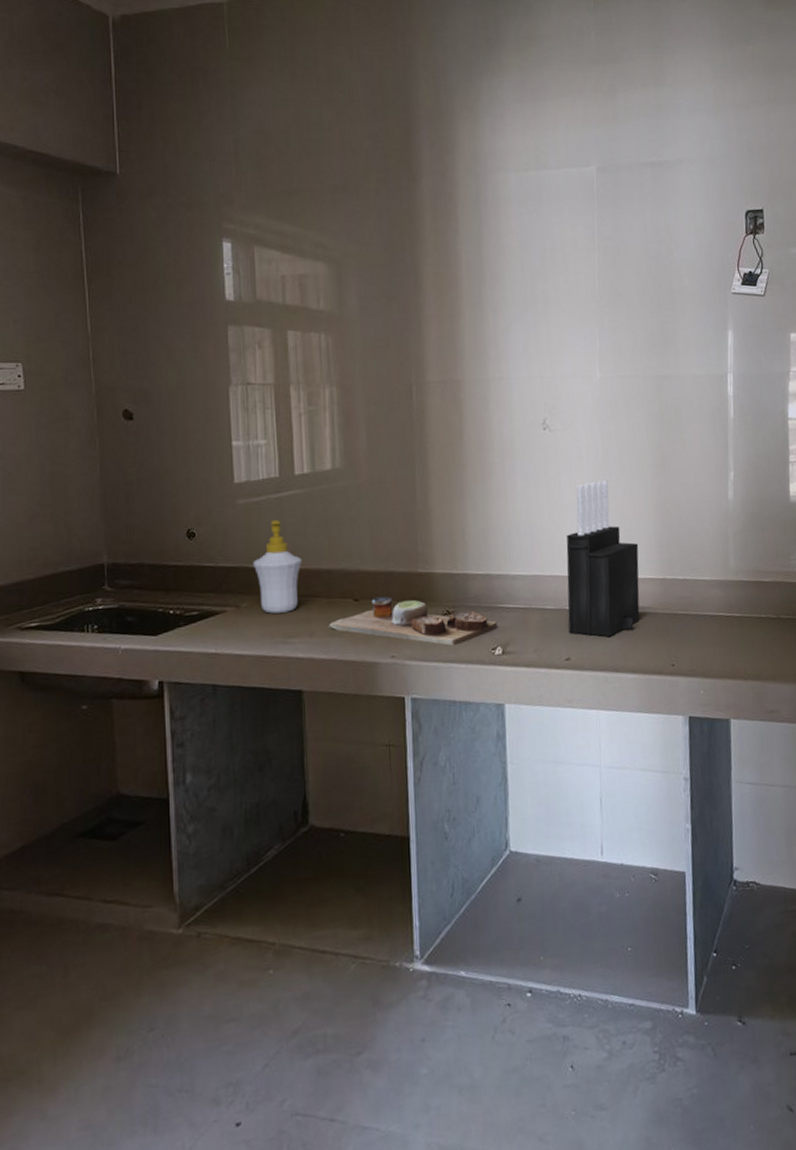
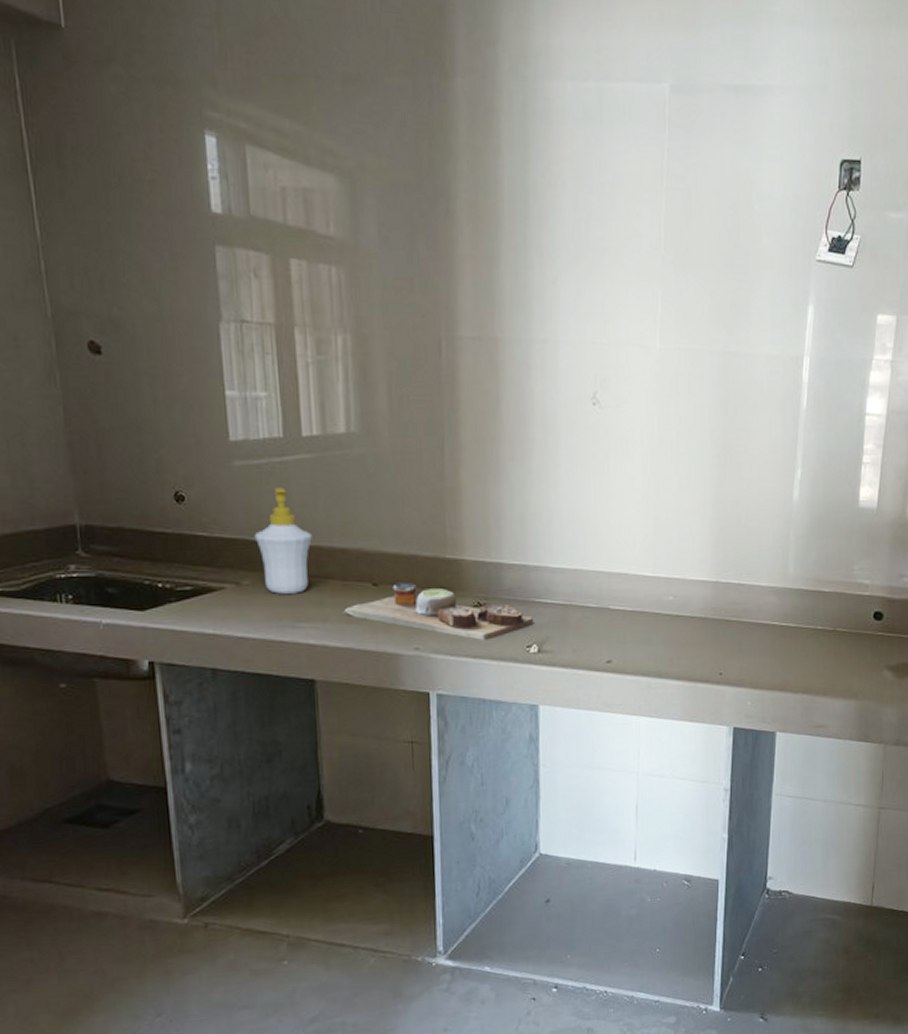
knife block: present [566,479,640,637] -> none [611,467,692,641]

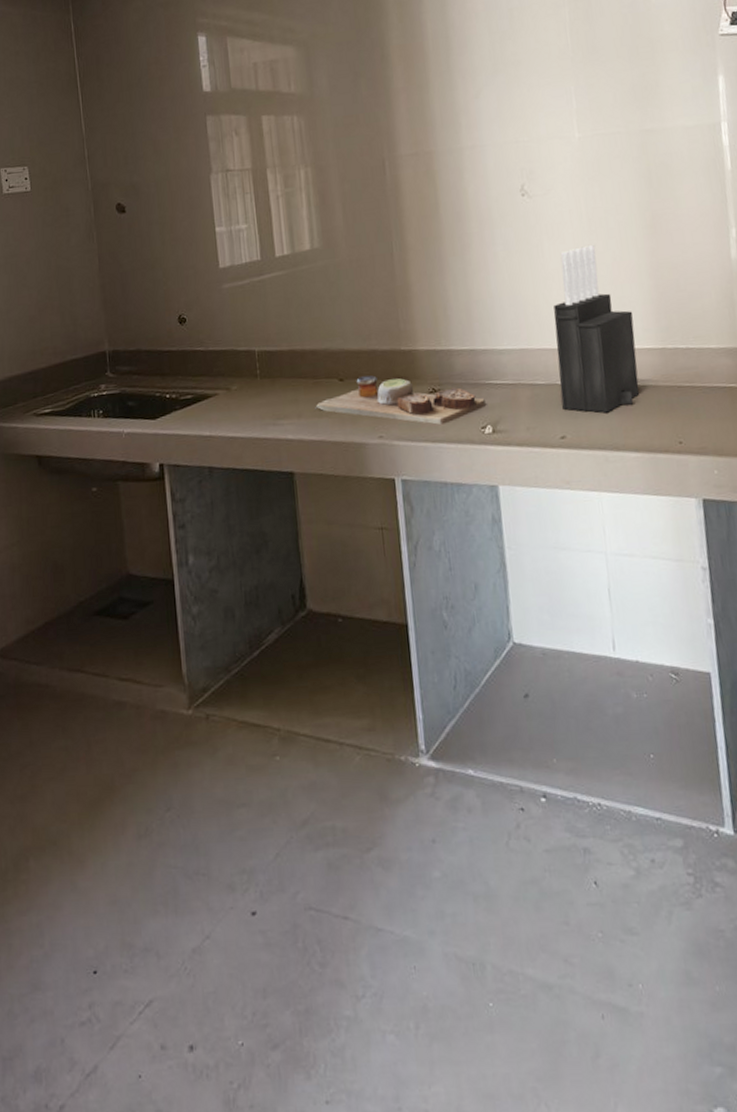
soap bottle: present [254,487,312,594] -> none [240,302,287,396]
knife block: none [611,467,692,641] -> present [553,244,640,413]

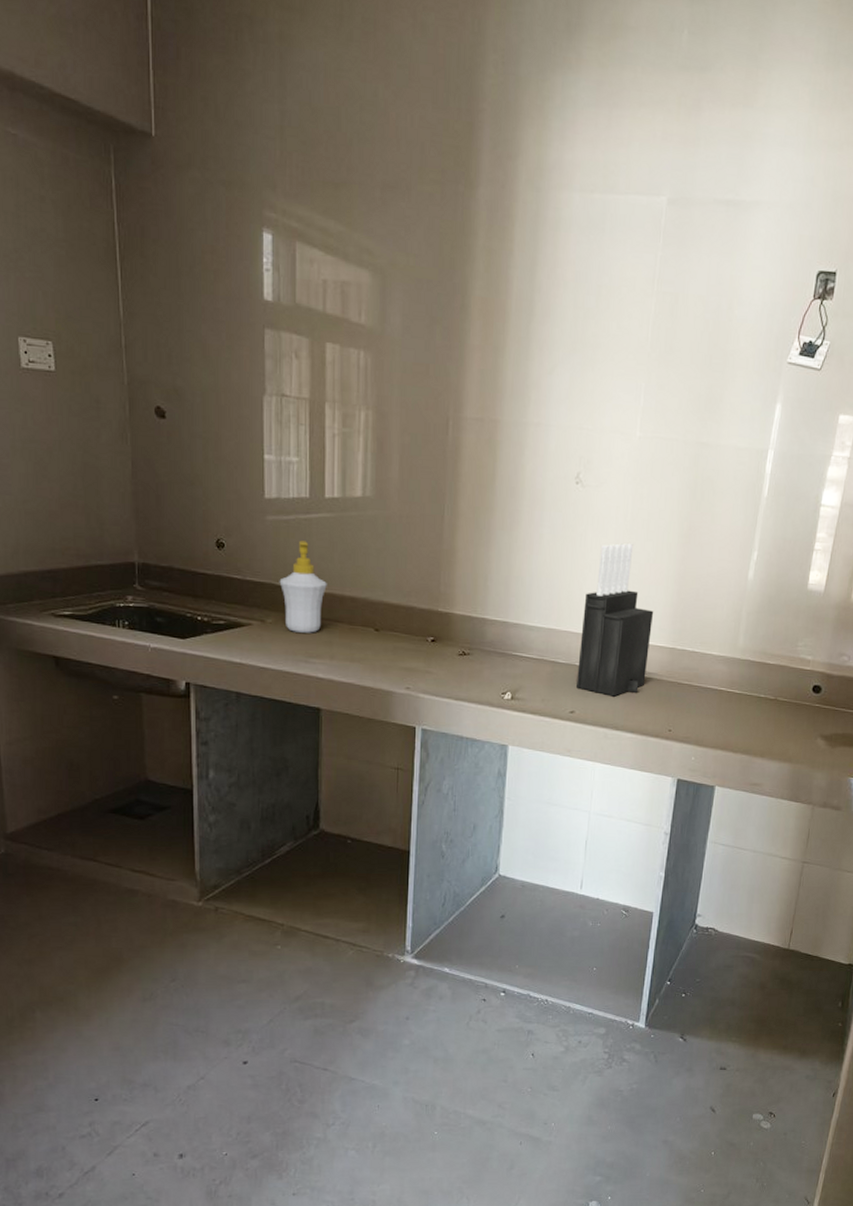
soap bottle: none [240,302,287,396] -> present [279,540,327,633]
cutting board: present [314,375,486,425] -> none [347,630,509,685]

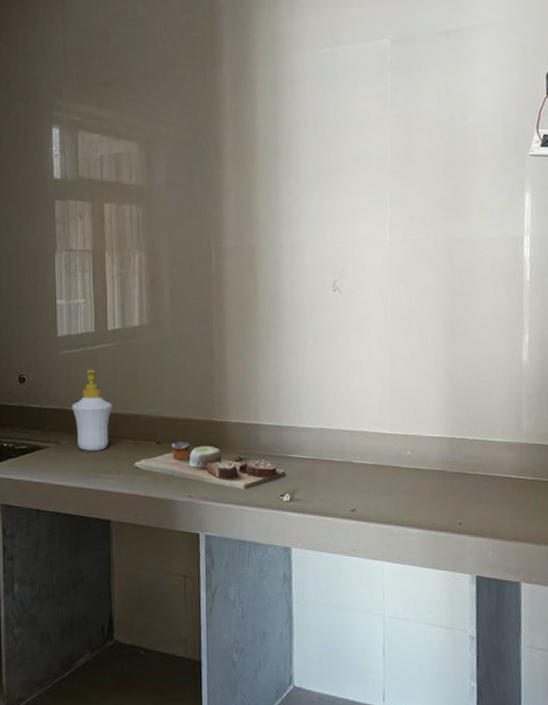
cutting board: none [347,630,509,685] -> present [132,441,285,489]
knife block: present [576,542,654,697] -> none [354,339,427,492]

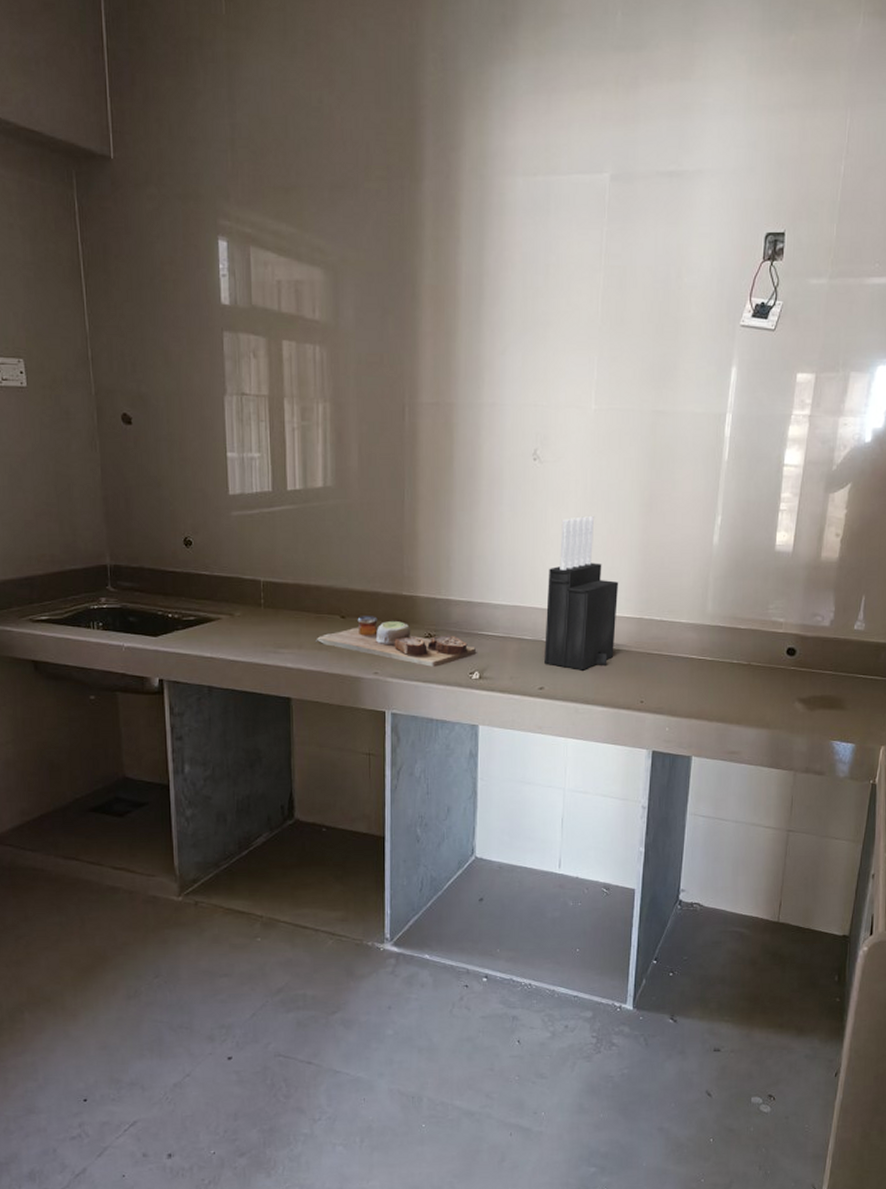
soap bottle: present [71,369,112,451] -> none [246,534,292,624]
knife block: none [354,339,427,492] -> present [544,515,619,671]

